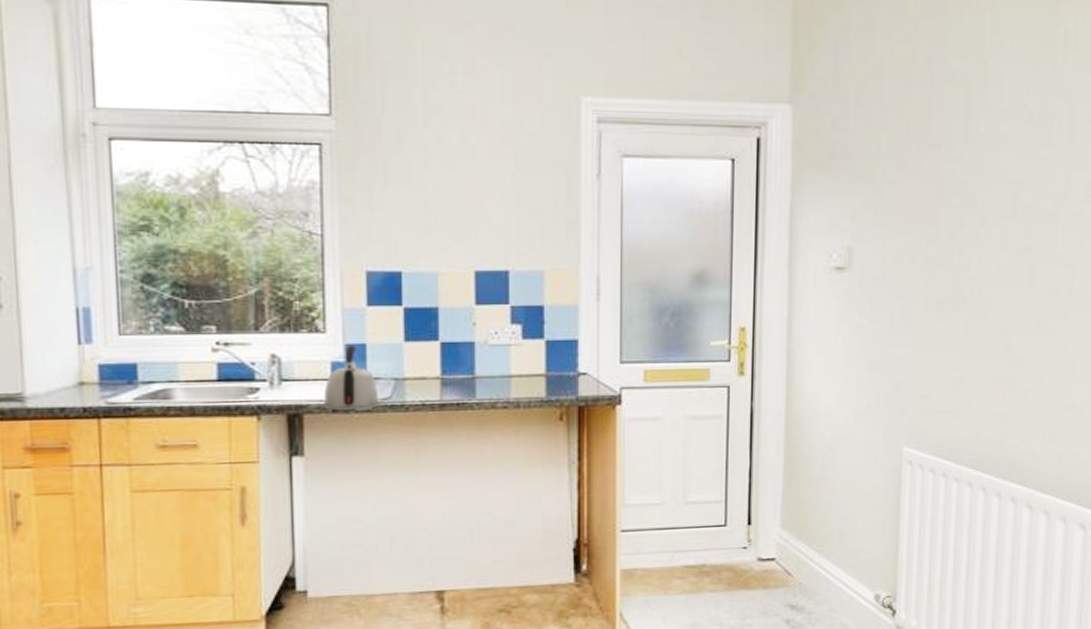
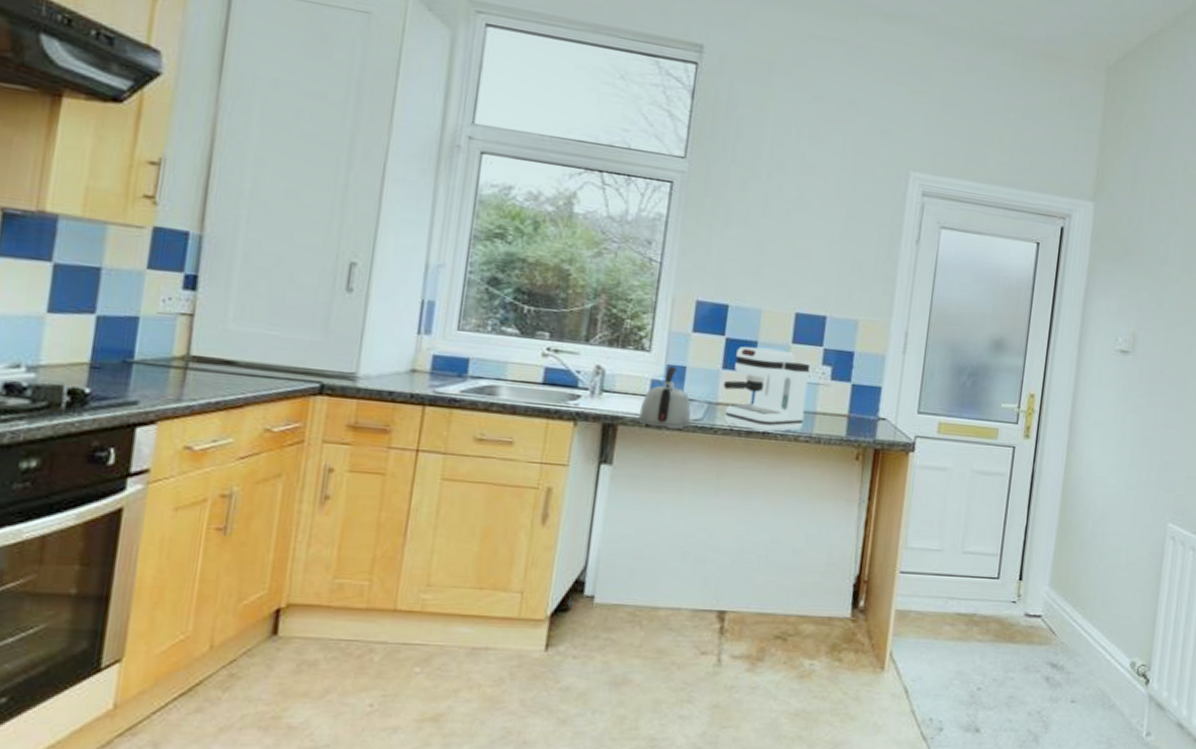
coffee maker: none [408,313,499,404] -> present [723,346,811,434]

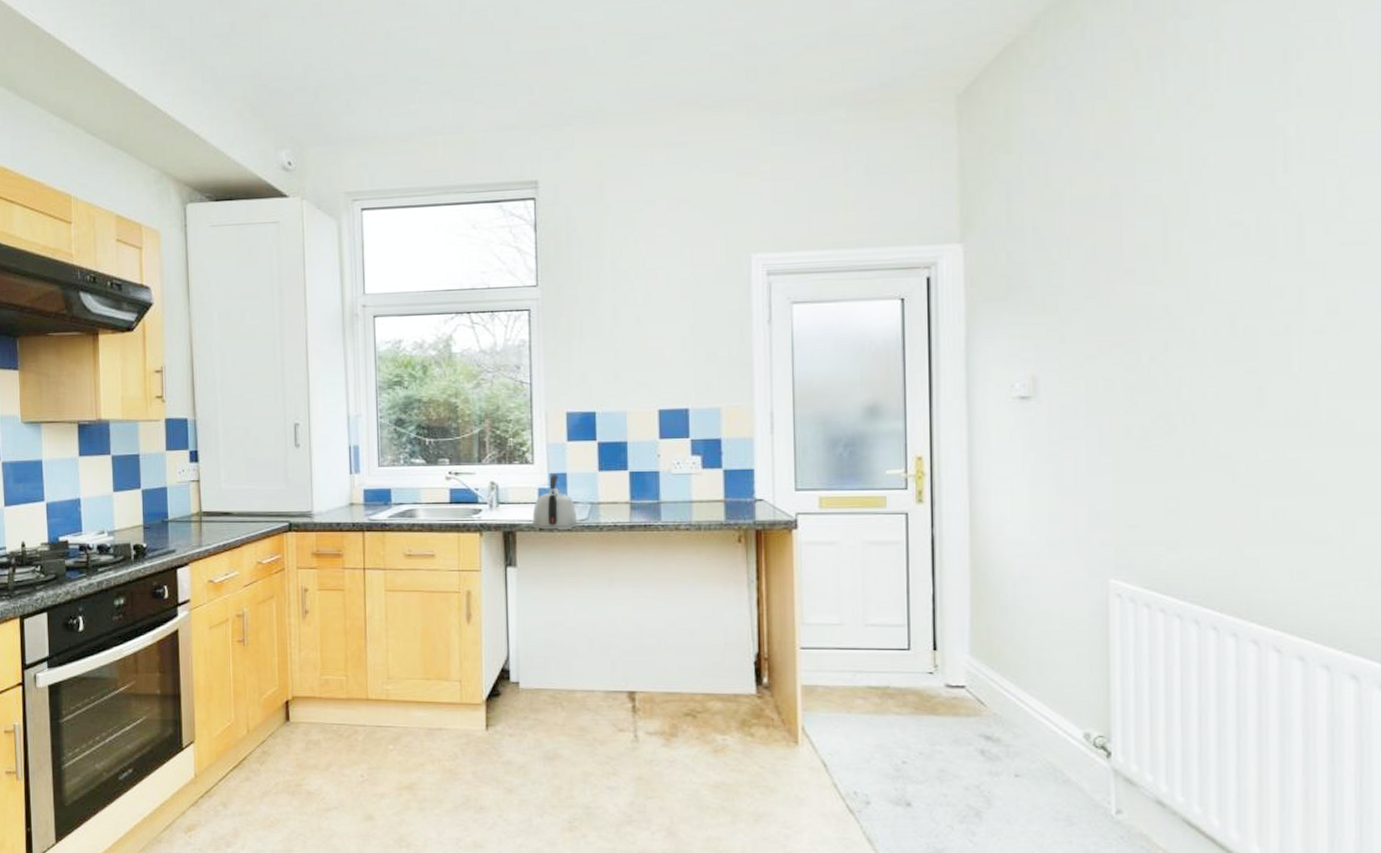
coffee maker: present [723,346,811,434] -> none [602,446,682,526]

